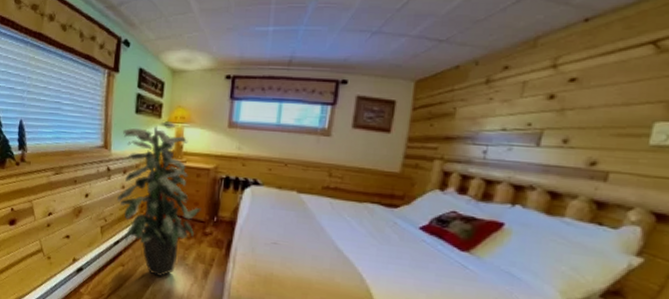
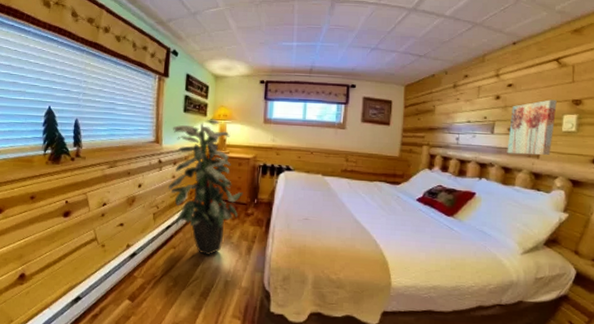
wall art: none [557,100,646,179] -> present [507,99,557,156]

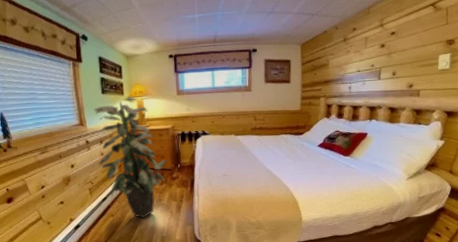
wall art: present [507,99,557,156] -> none [392,42,433,96]

